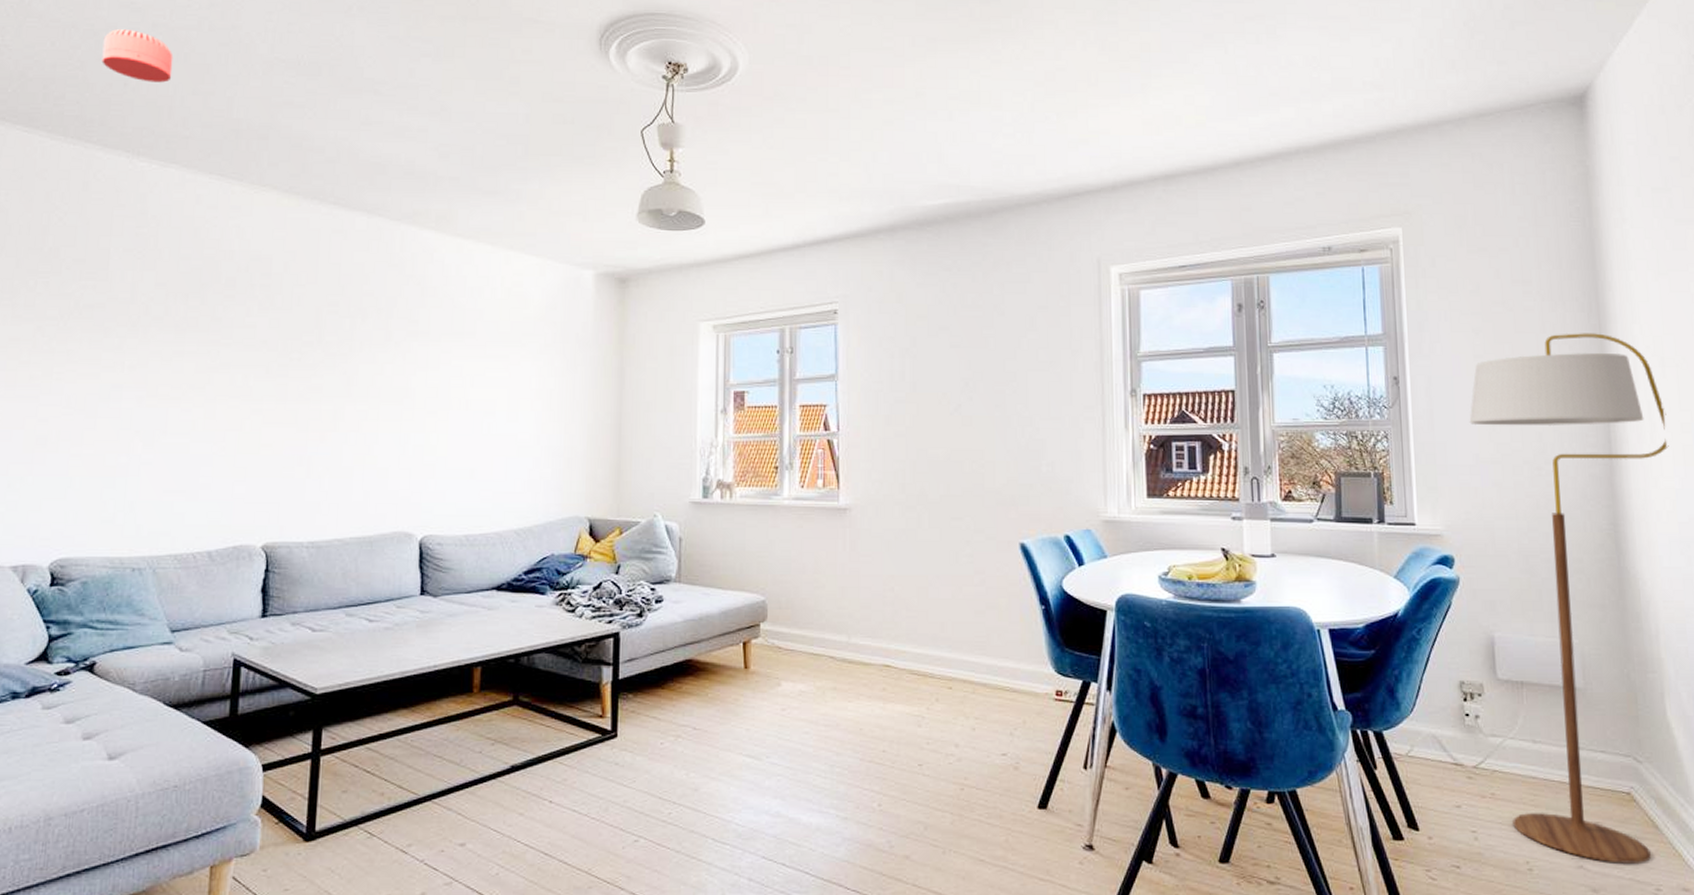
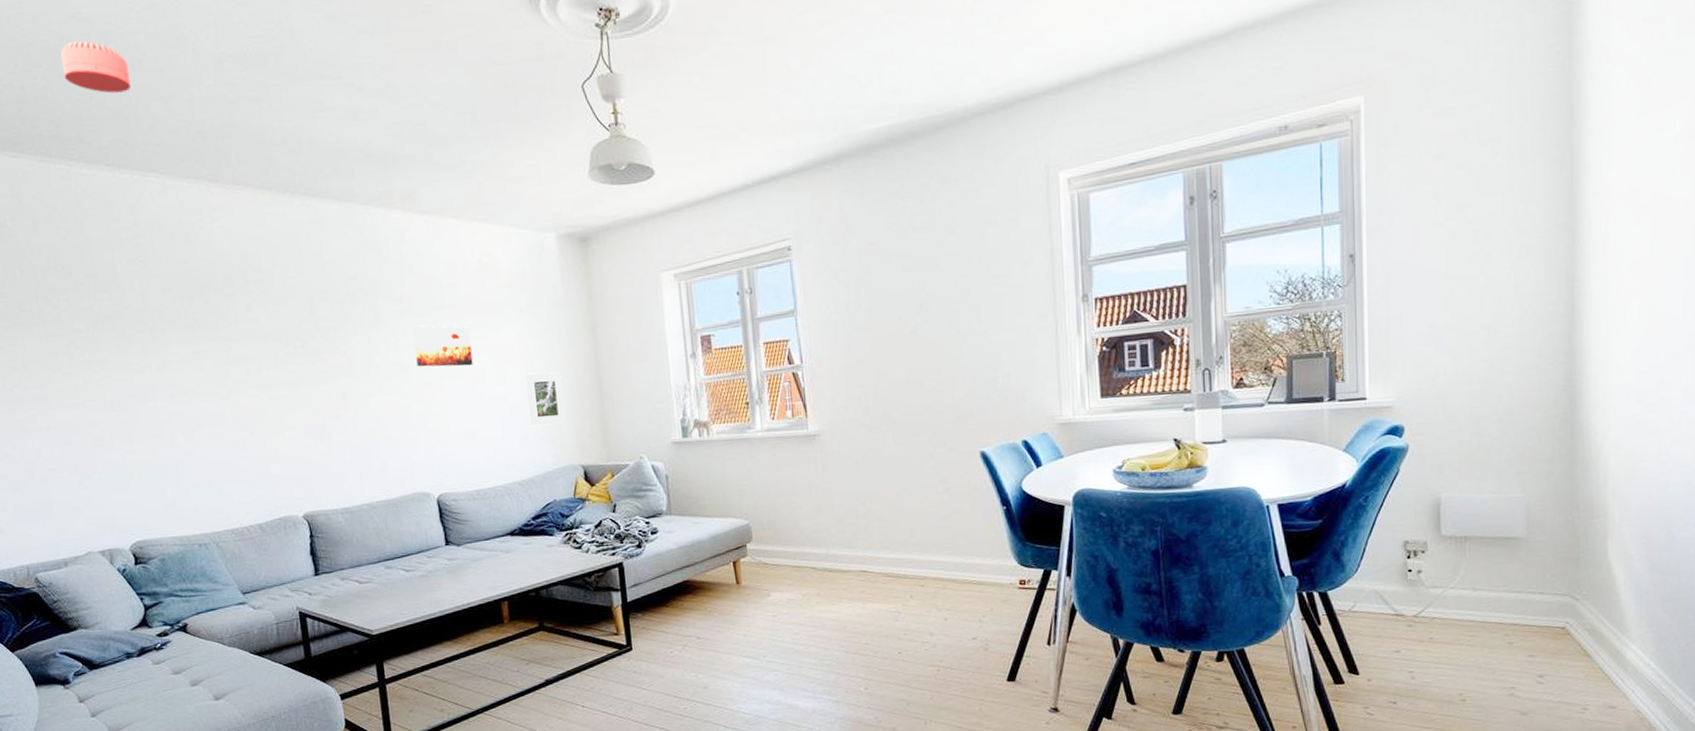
wall art: none [423,351,486,398] -> present [412,325,473,367]
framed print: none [537,413,579,470] -> present [525,372,566,426]
floor lamp: present [1469,333,1669,864] -> none [1426,186,1636,690]

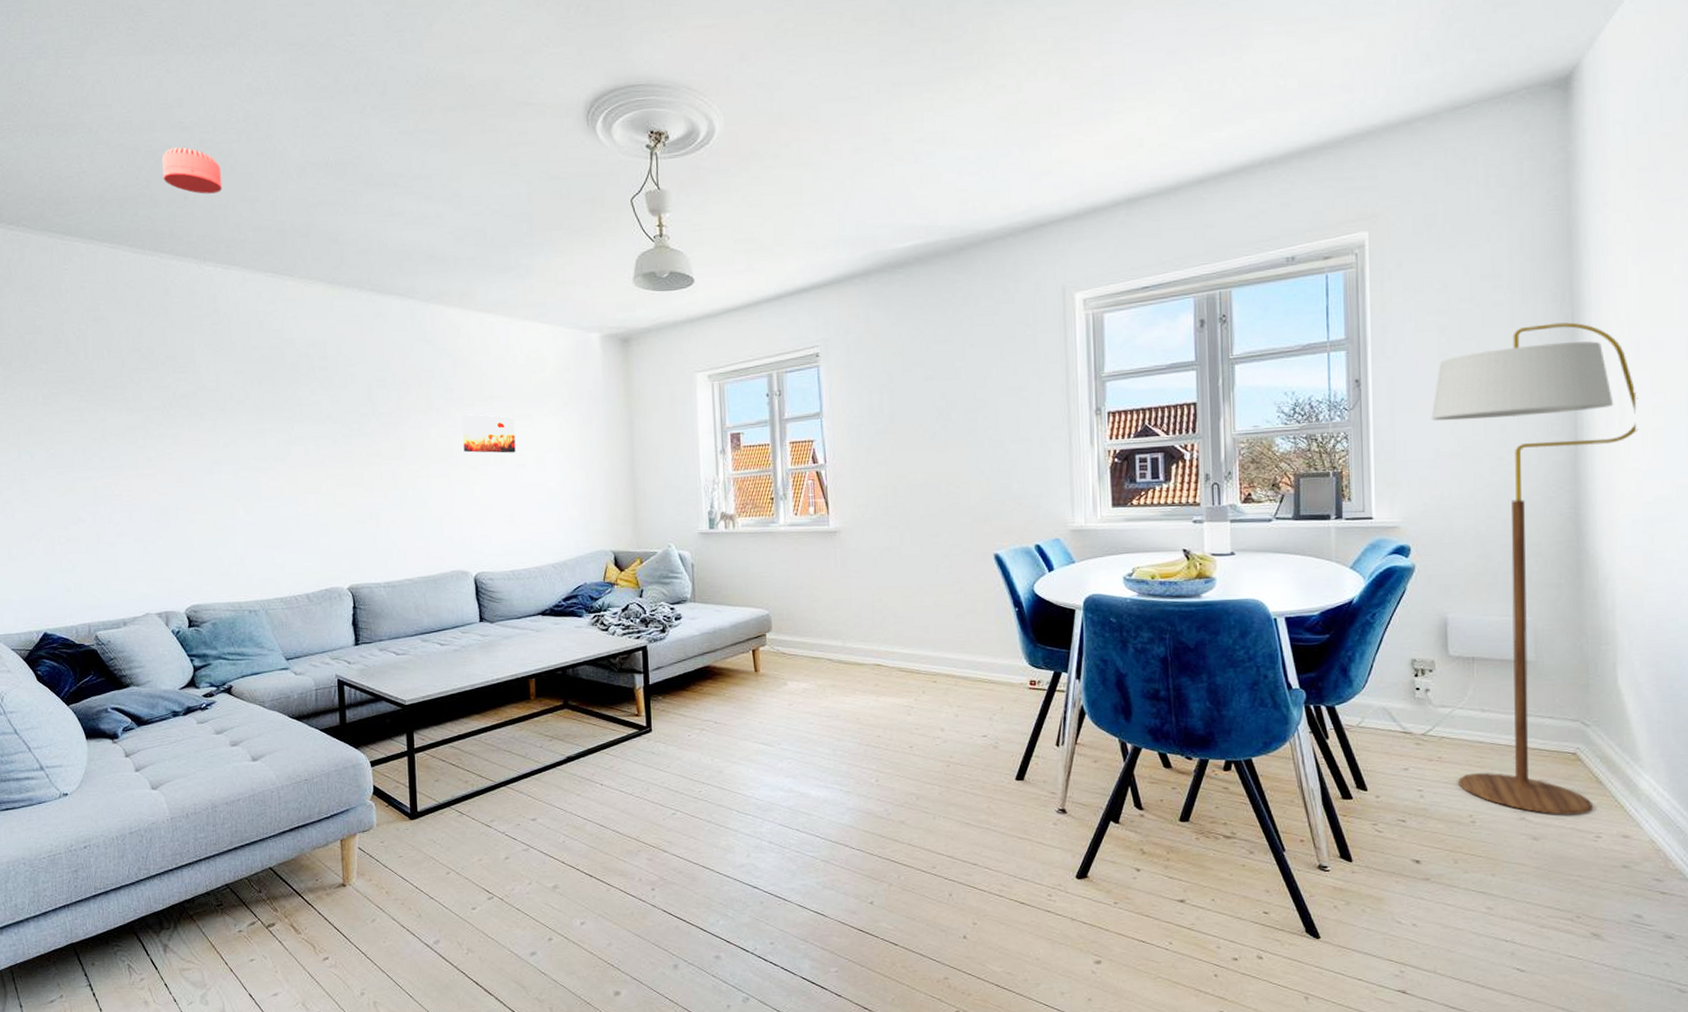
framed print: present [525,372,566,426] -> none [563,462,600,512]
floor lamp: none [1426,186,1636,690] -> present [1431,322,1639,815]

